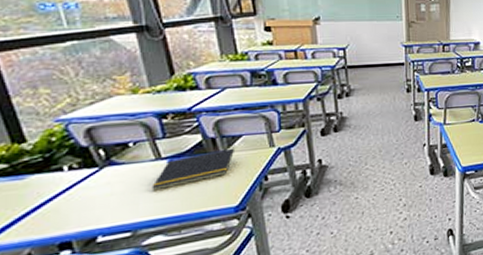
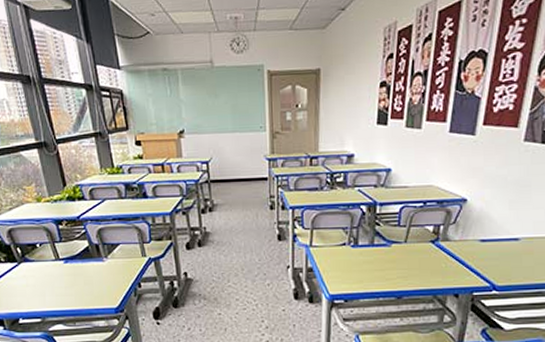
notepad: present [152,148,234,191] -> none [53,255,113,287]

